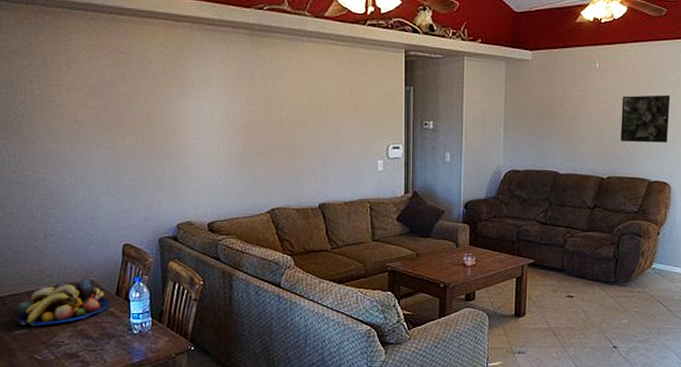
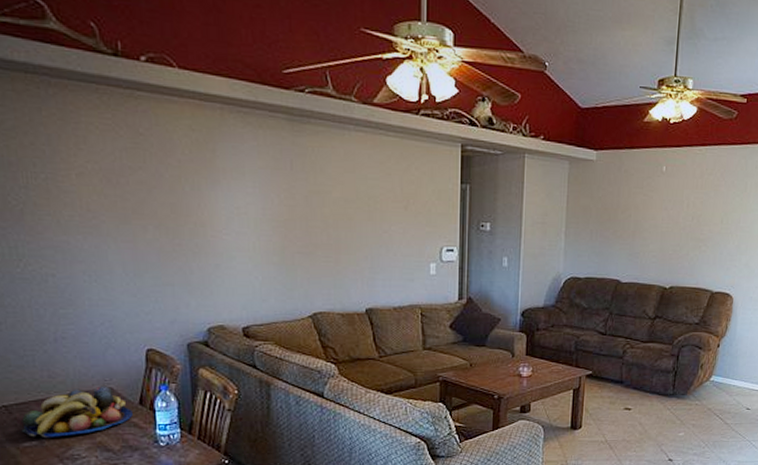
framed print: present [620,95,671,143] -> none [684,202,737,252]

